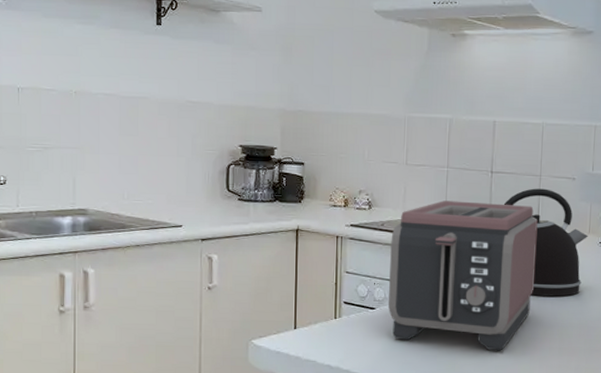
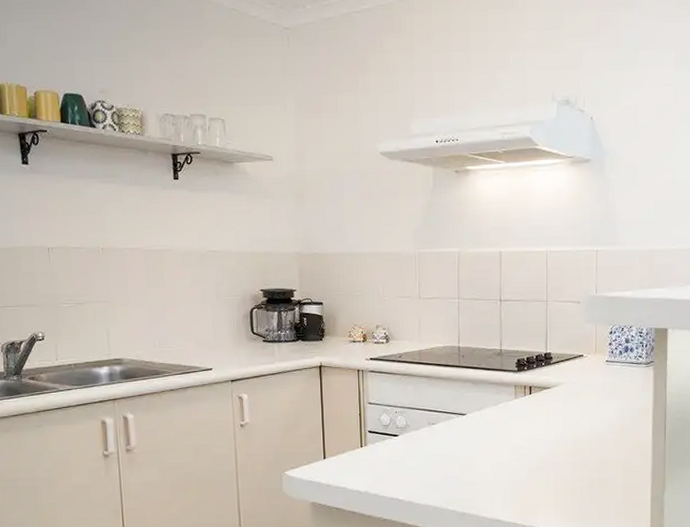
toaster: present [388,200,538,351] -> none [409,330,547,468]
kettle: present [503,188,589,297] -> none [513,313,595,415]

